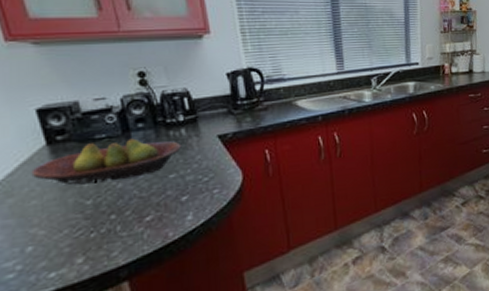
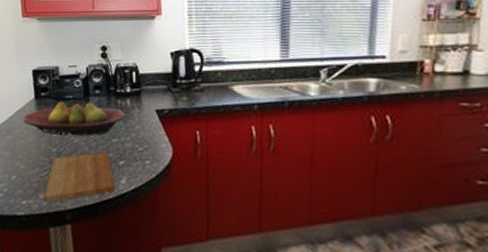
cutting board: none [84,190,181,266] -> present [44,151,115,202]

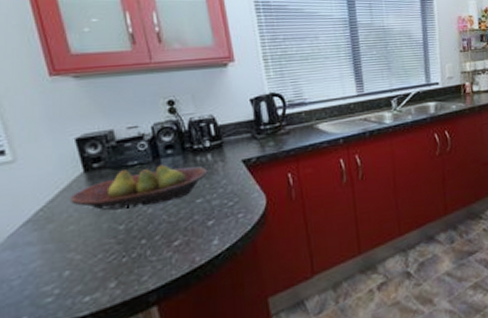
cutting board: present [44,151,115,202] -> none [116,214,207,290]

